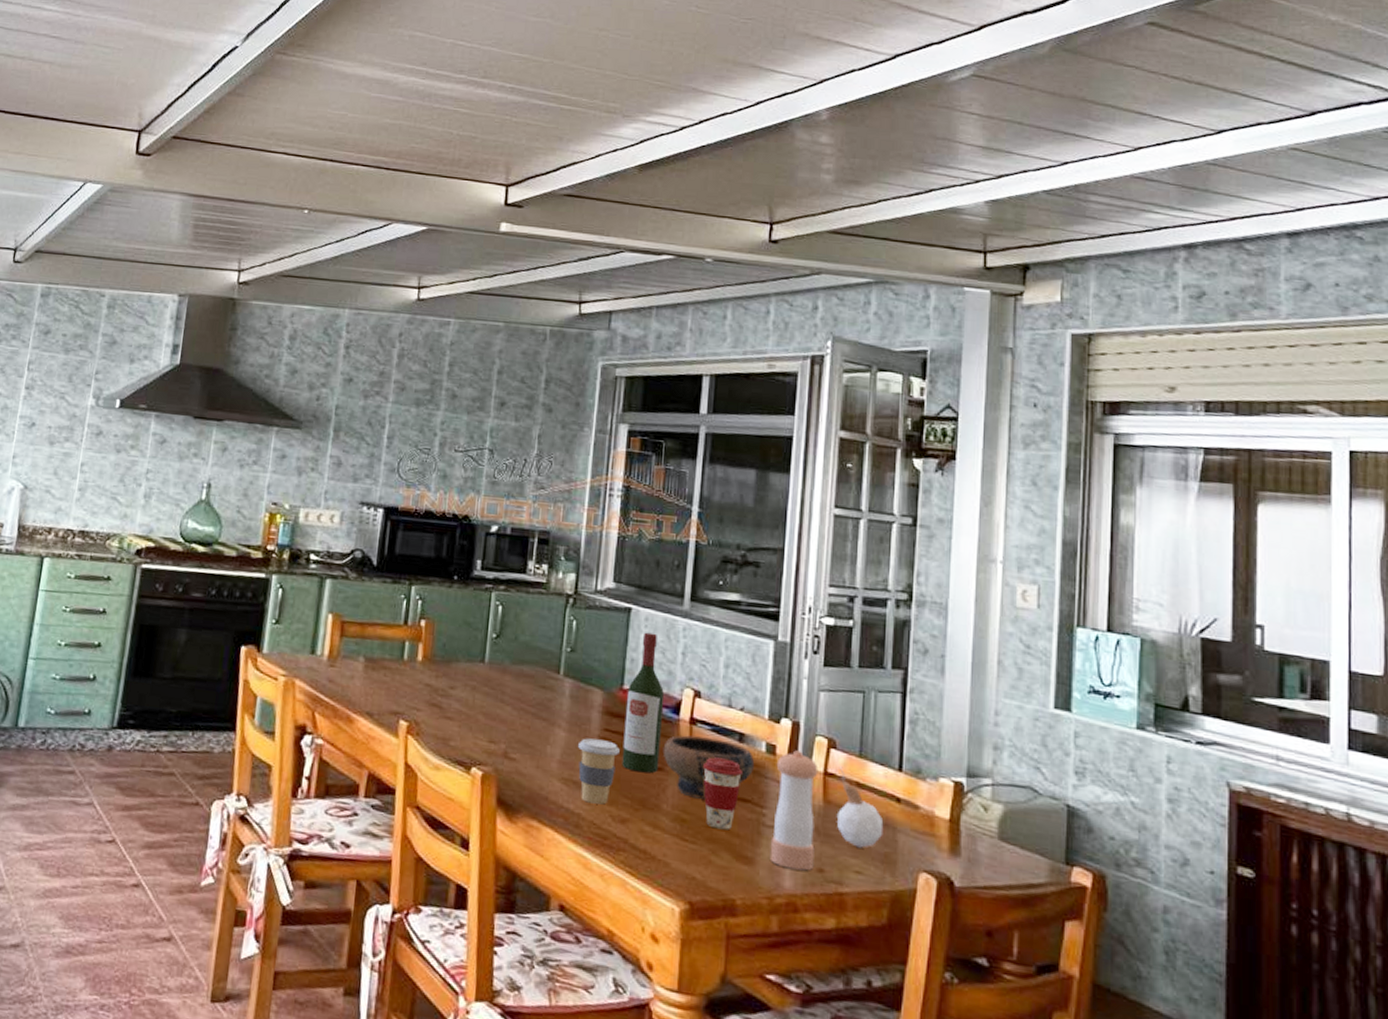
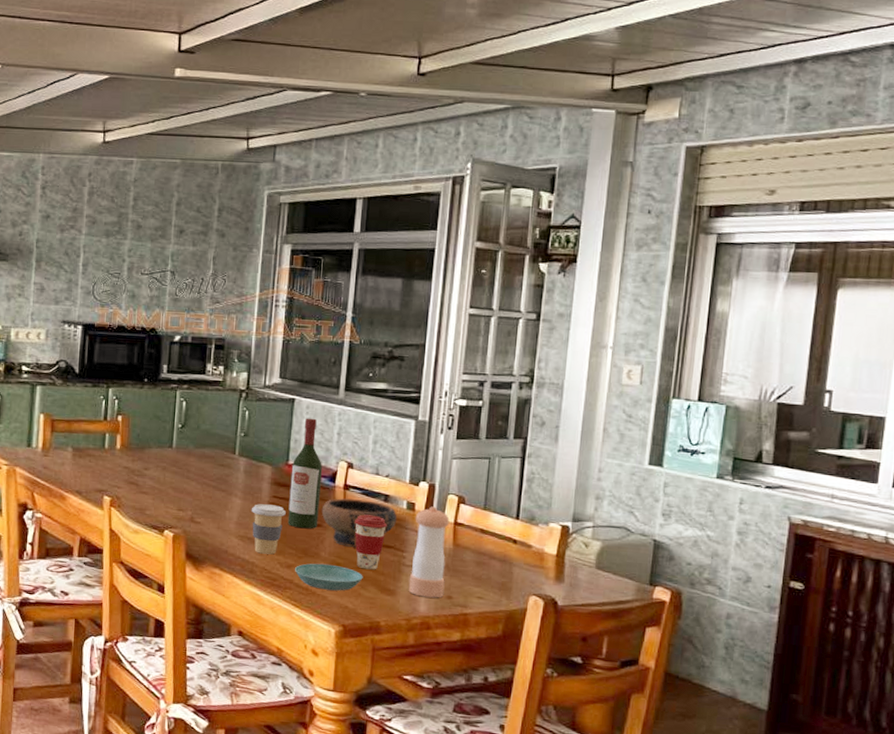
saucer: none [630,818,714,857] -> present [295,563,363,591]
candle: present [837,767,884,848] -> none [464,518,502,579]

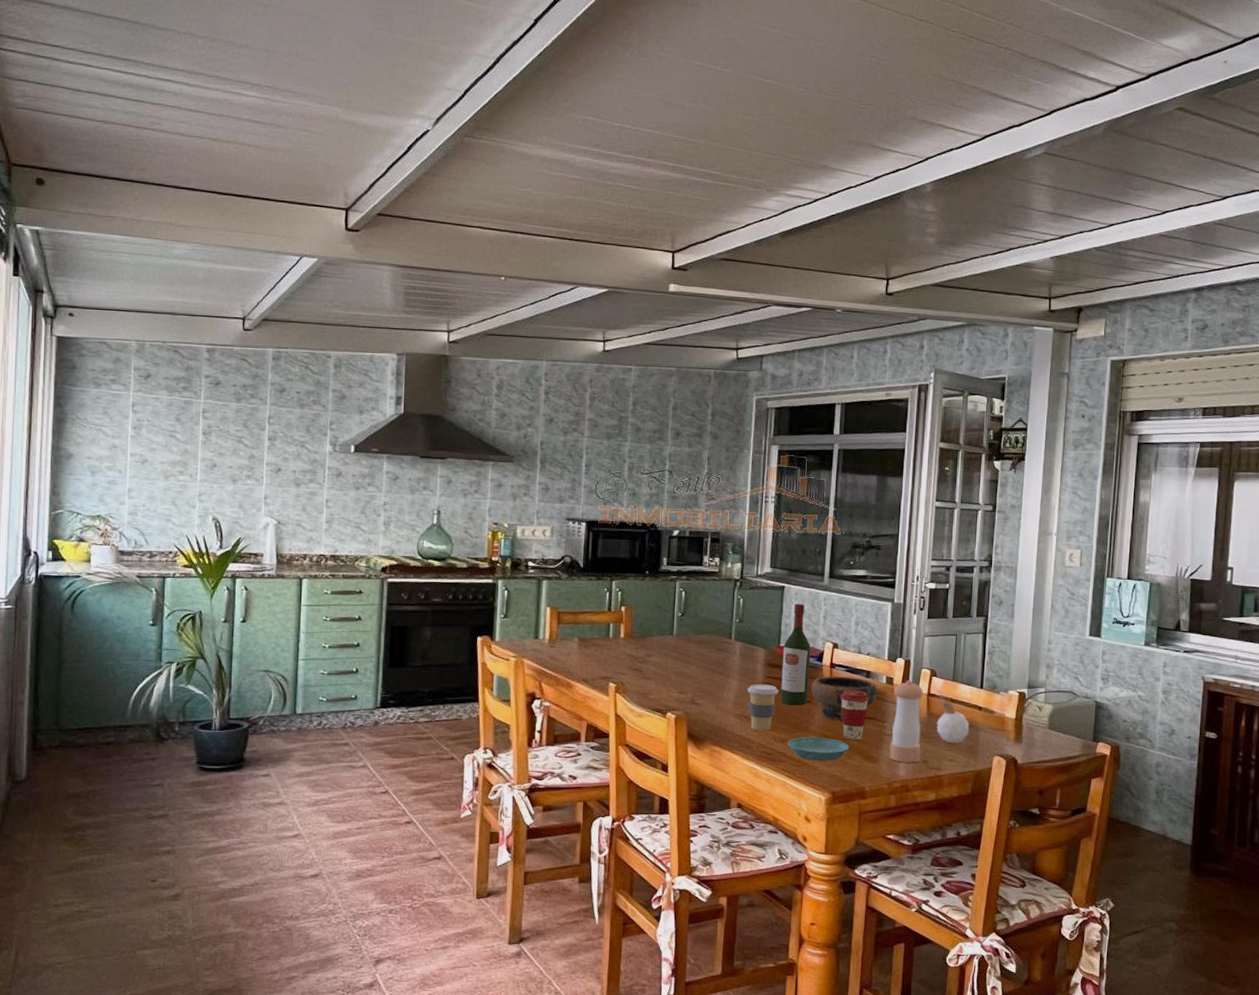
candle: none [464,518,502,579] -> present [937,689,970,744]

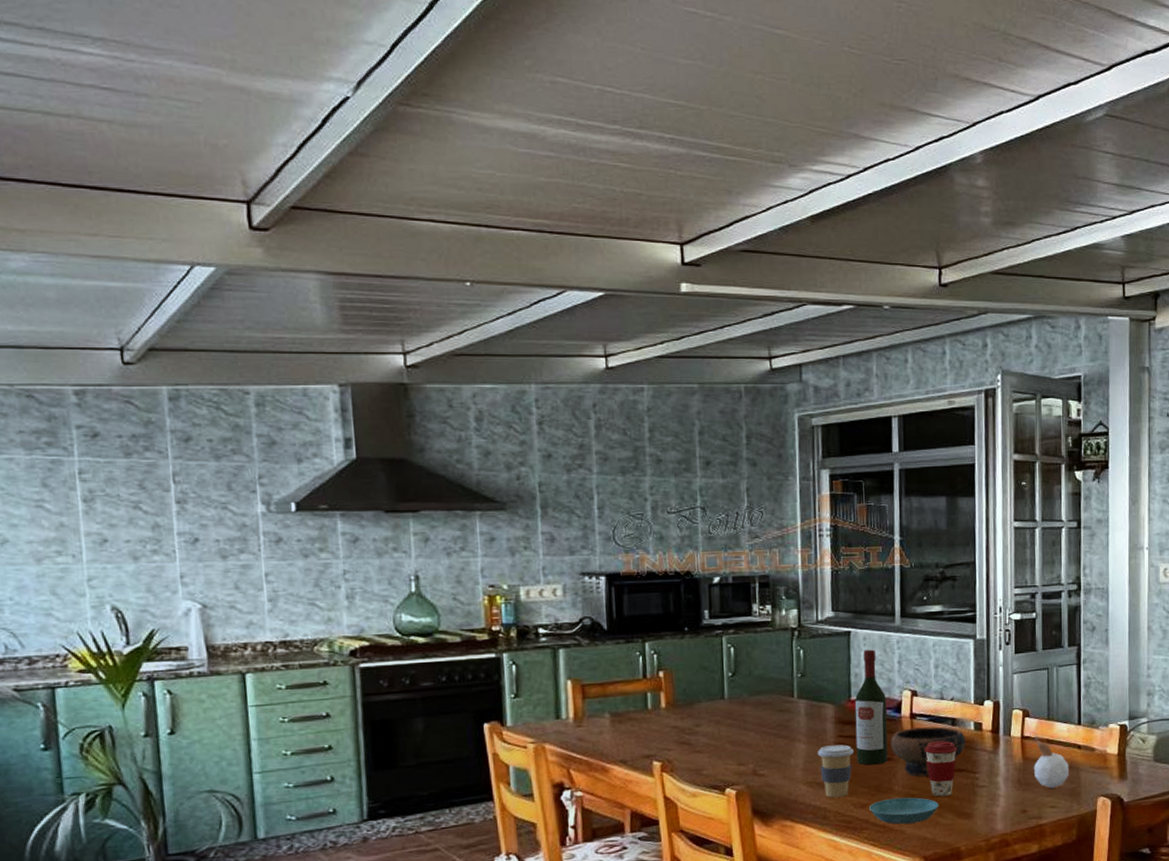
pepper shaker: present [889,680,924,763] -> none [983,724,1019,815]

